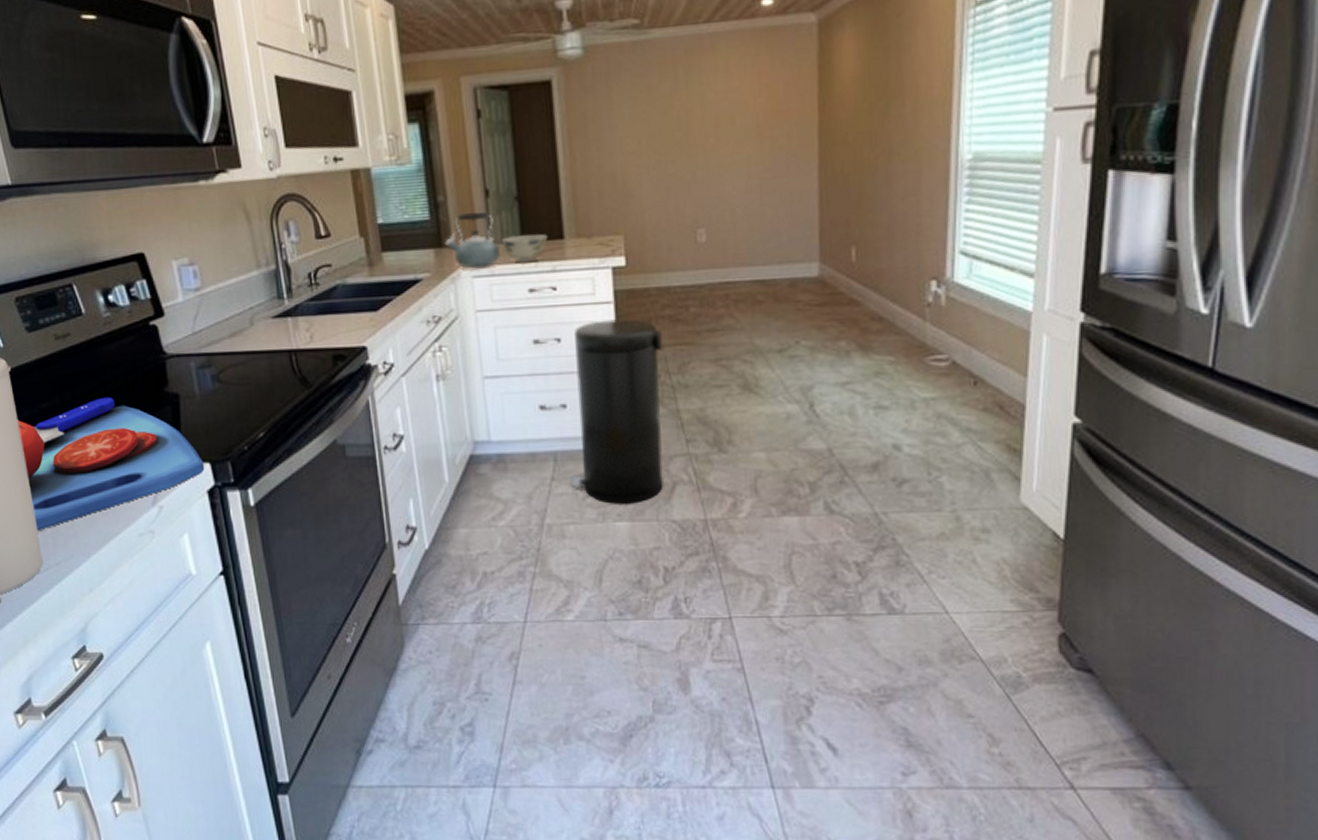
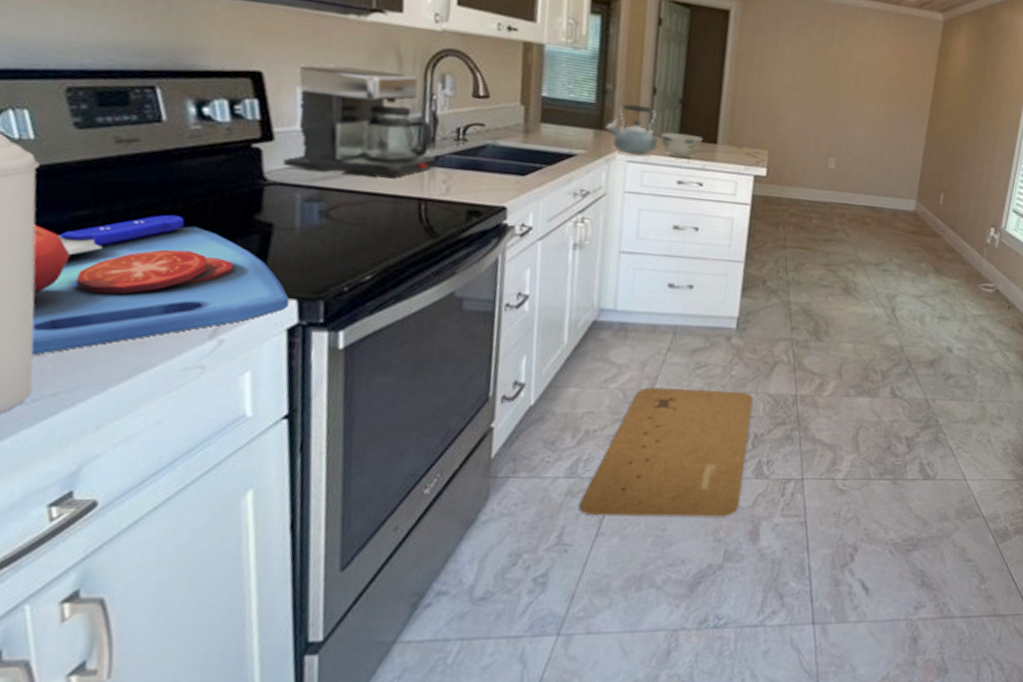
coffee maker: none [168,228,297,339] -> present [282,63,437,178]
doormat: none [491,520,660,663] -> present [579,387,753,517]
pedal bin: present [572,319,663,506] -> none [685,217,786,378]

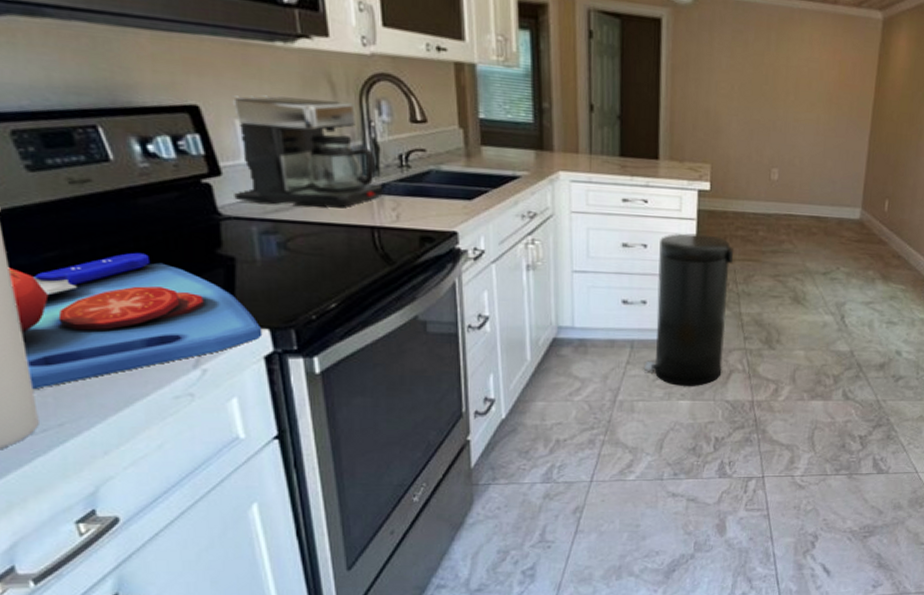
doormat: present [579,387,753,517] -> none [557,398,712,515]
kettle: present [606,104,658,155] -> none [546,122,600,175]
bowl: present [660,132,704,159] -> none [601,149,645,176]
pedal bin: none [685,217,786,378] -> present [644,233,733,387]

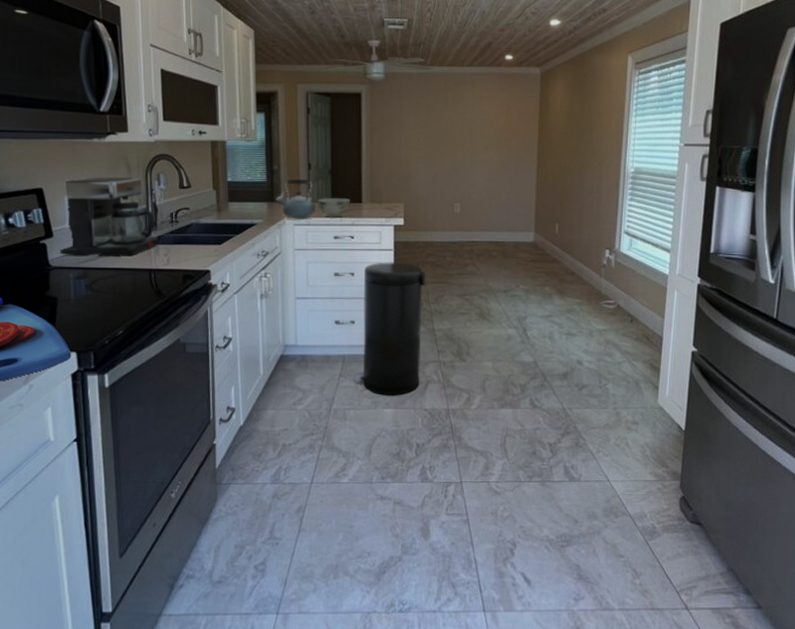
kettle: none [546,122,600,175] -> present [276,179,317,219]
bowl: none [601,149,645,176] -> present [317,197,351,218]

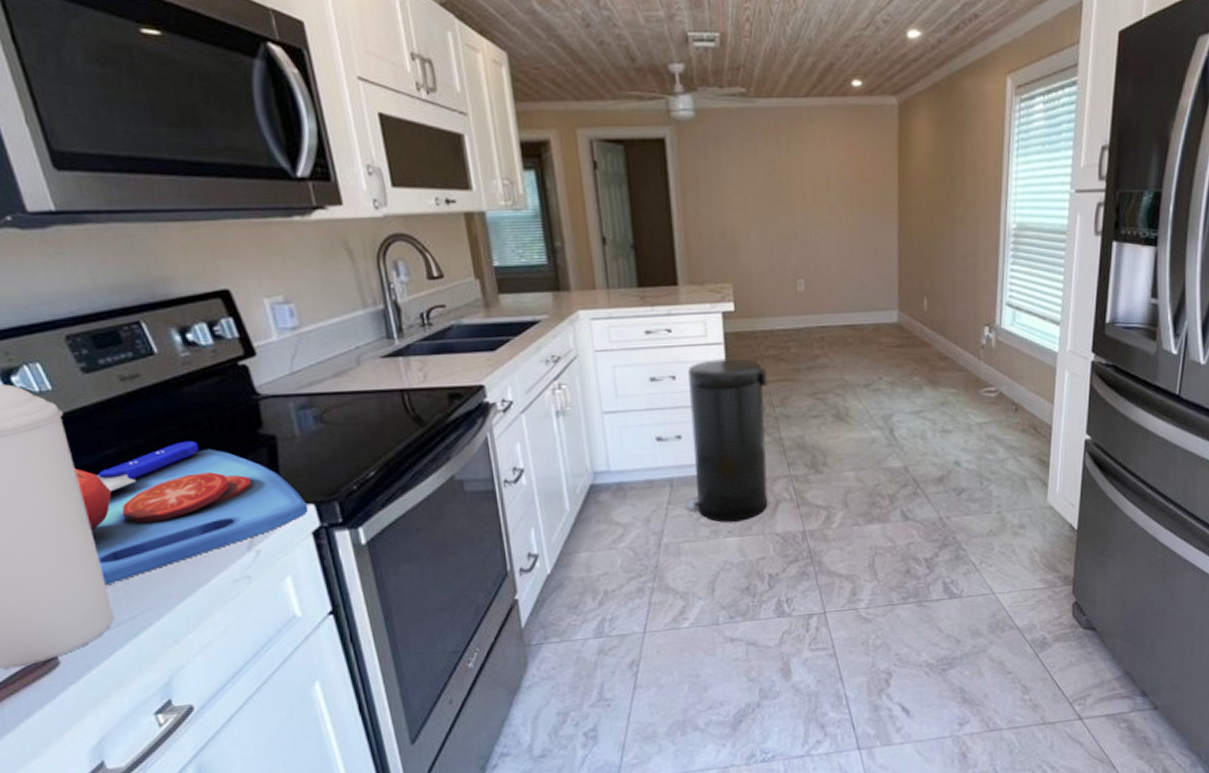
coffee maker: present [59,177,159,255] -> none [258,267,409,379]
kettle: present [276,179,317,219] -> none [563,259,619,312]
bowl: present [317,197,351,218] -> none [618,280,663,307]

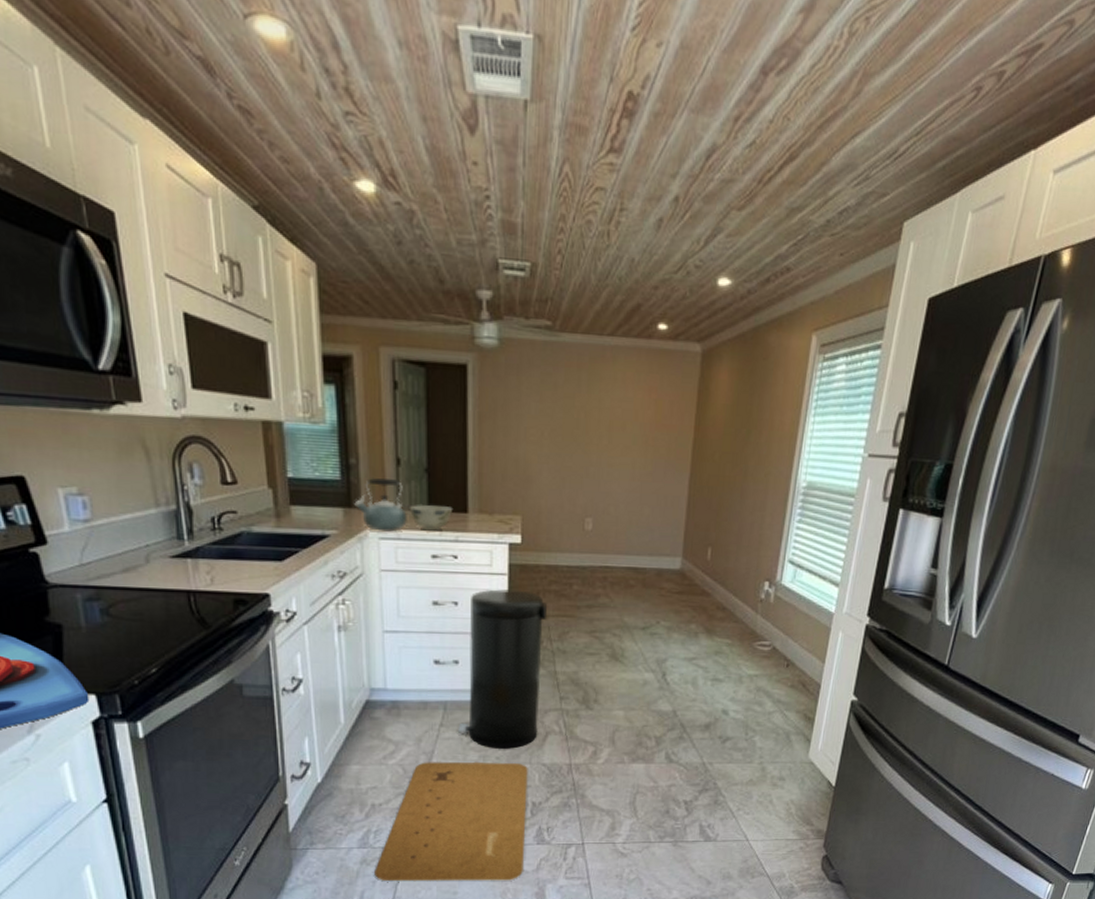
kettle: none [563,259,619,312] -> present [354,478,409,532]
doormat: none [612,535,766,670] -> present [374,761,528,881]
bowl: none [618,280,663,307] -> present [409,504,453,531]

